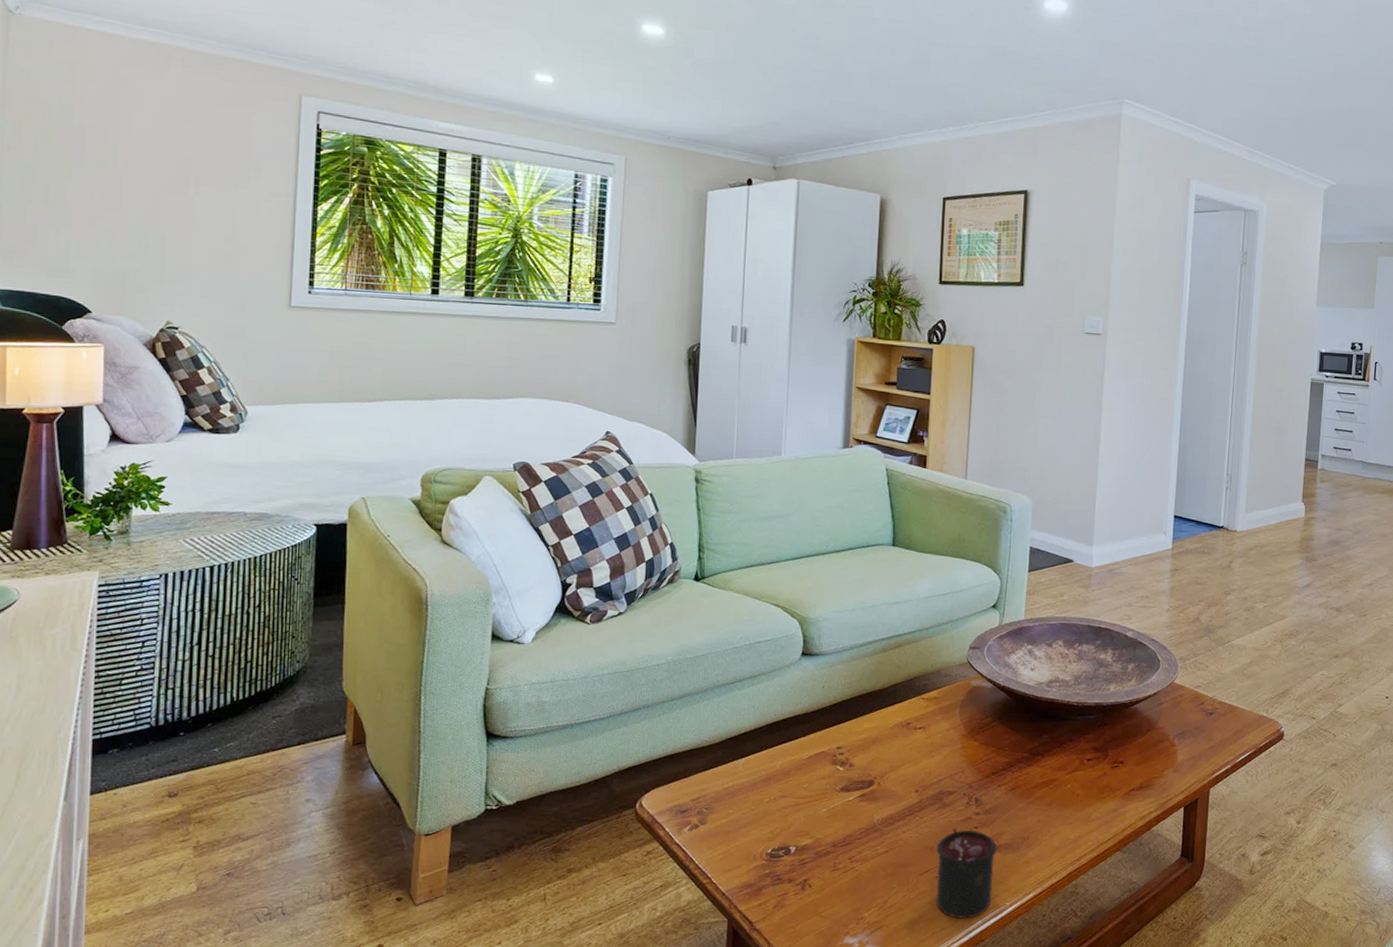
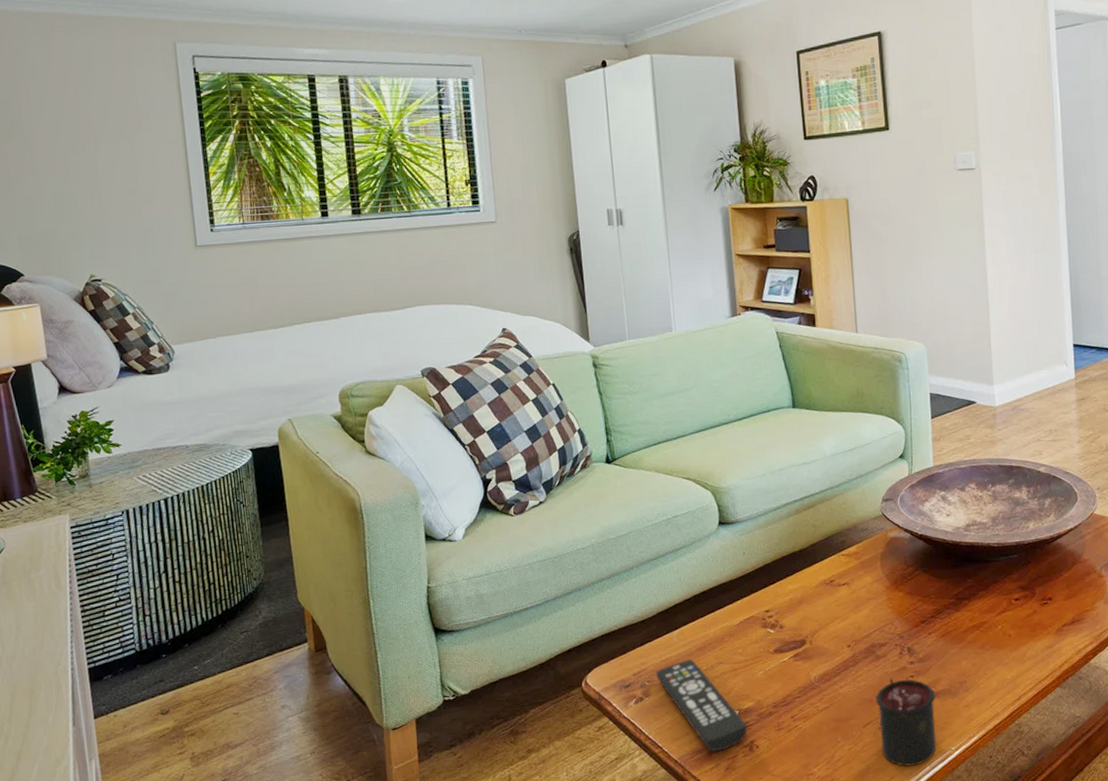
remote control: none [715,790,803,887] -> present [656,659,748,751]

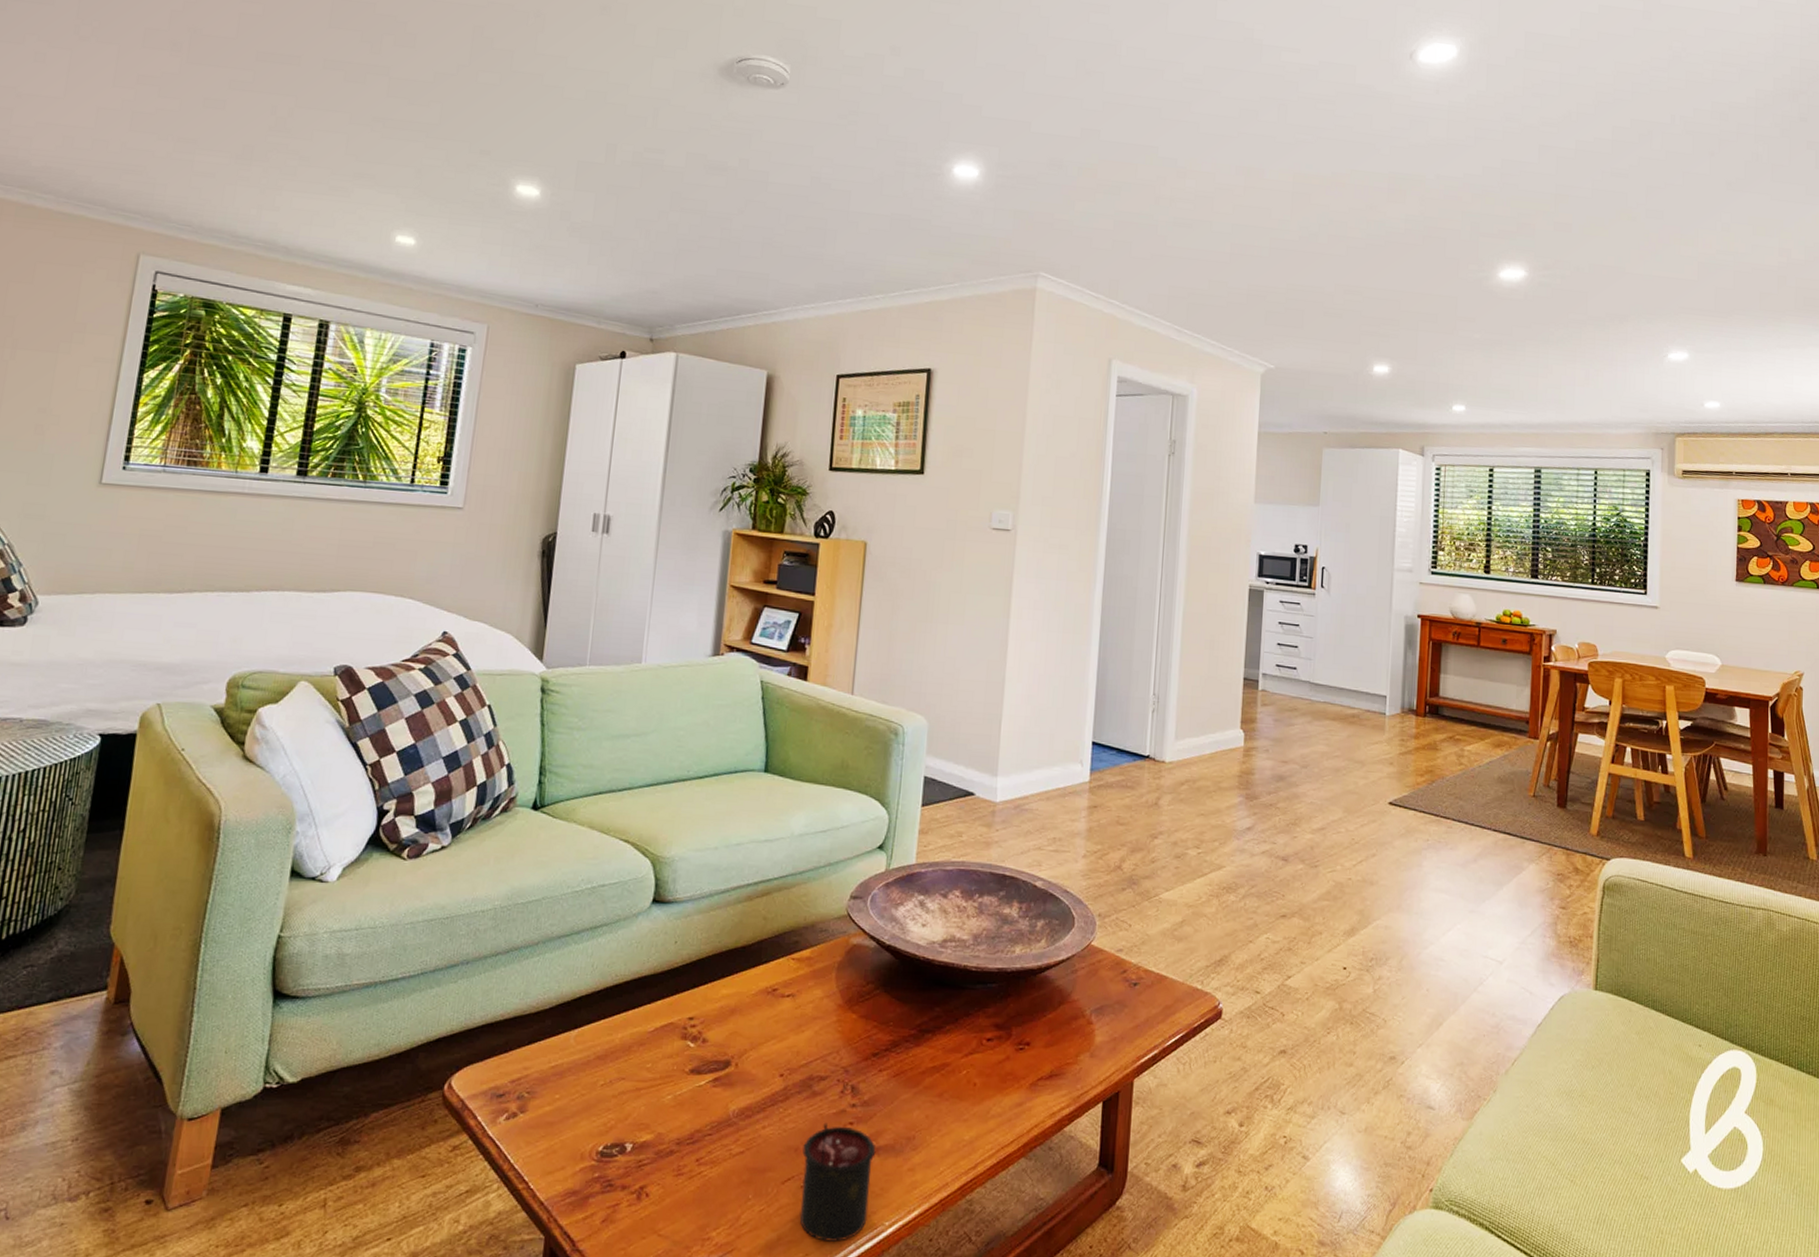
remote control: present [656,659,748,751] -> none [539,1069,640,1195]

